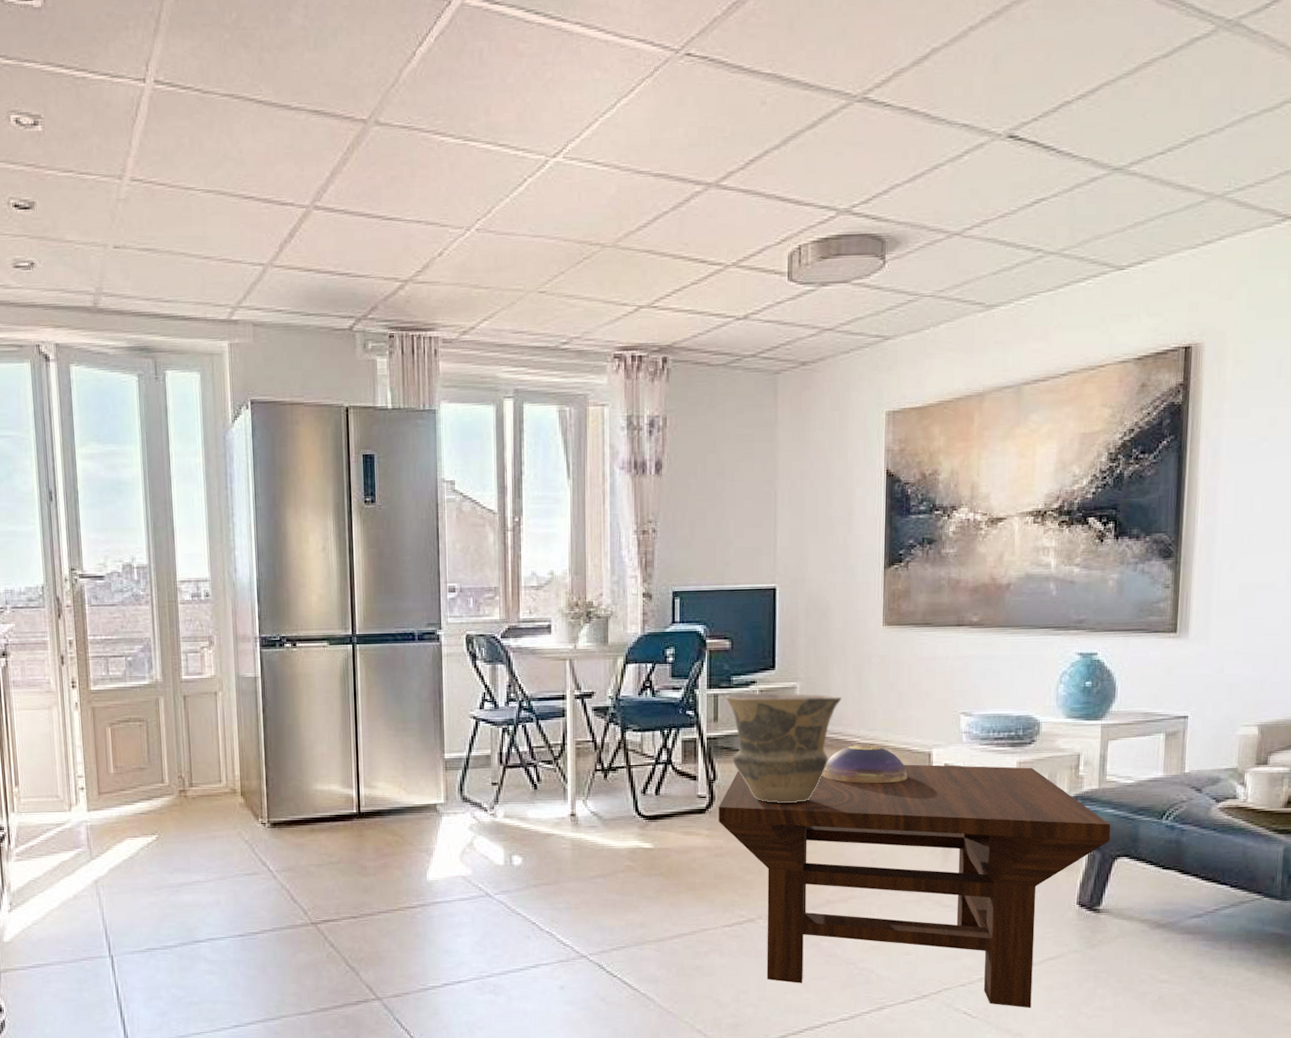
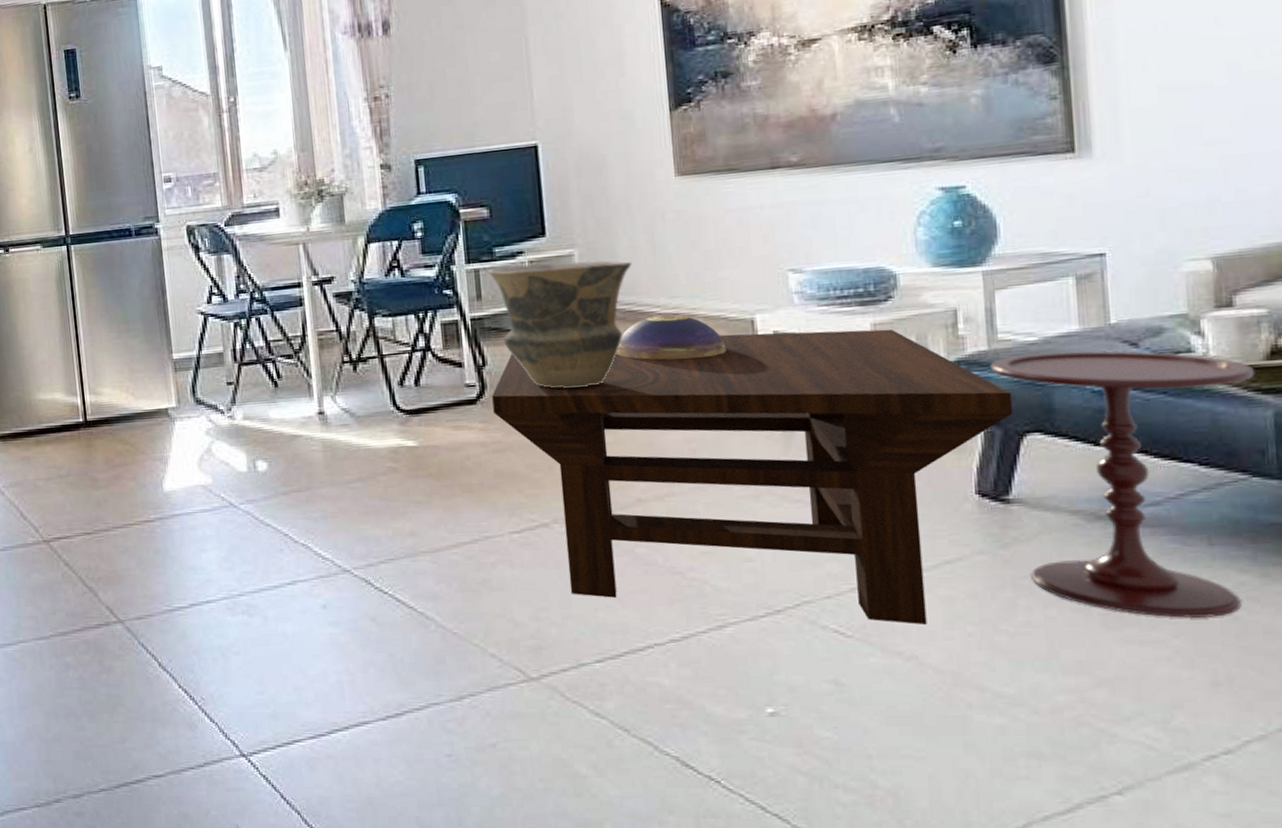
side table: none [1098,793,1276,1005] -> present [990,350,1255,618]

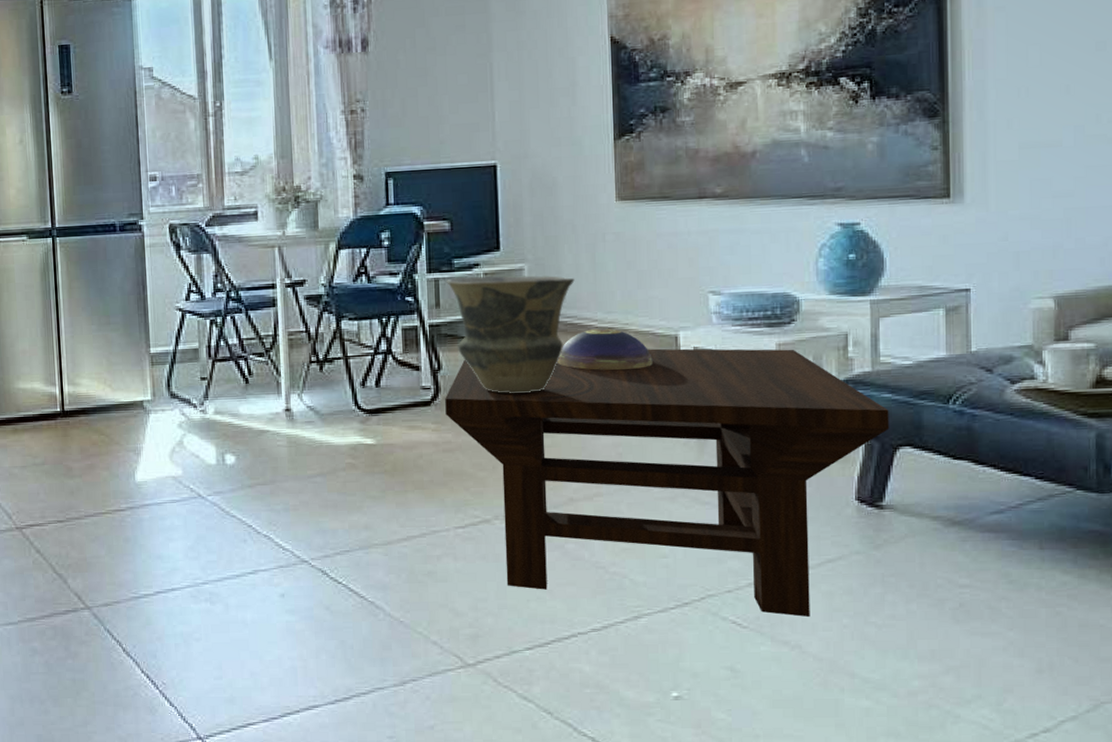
side table: present [990,350,1255,618] -> none [873,374,1083,613]

